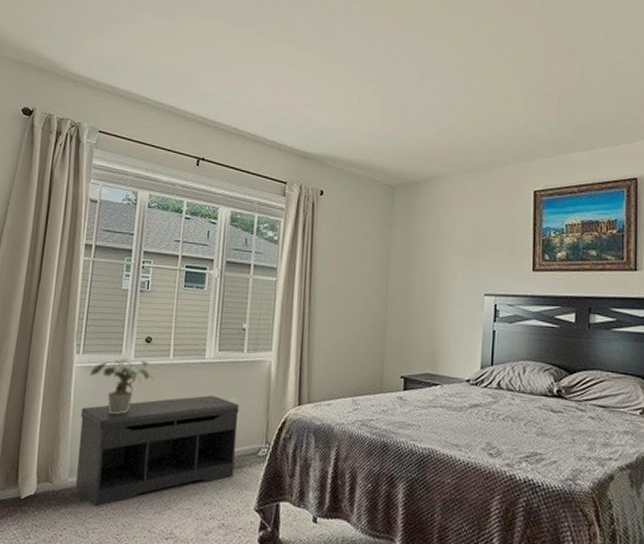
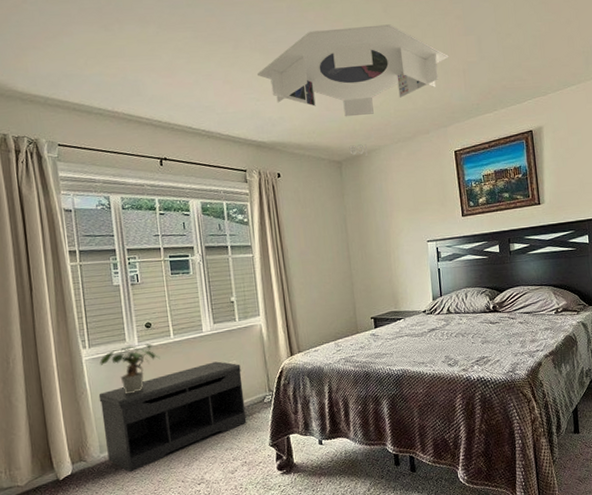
ceiling light: none [317,37,542,185] -> present [256,24,449,157]

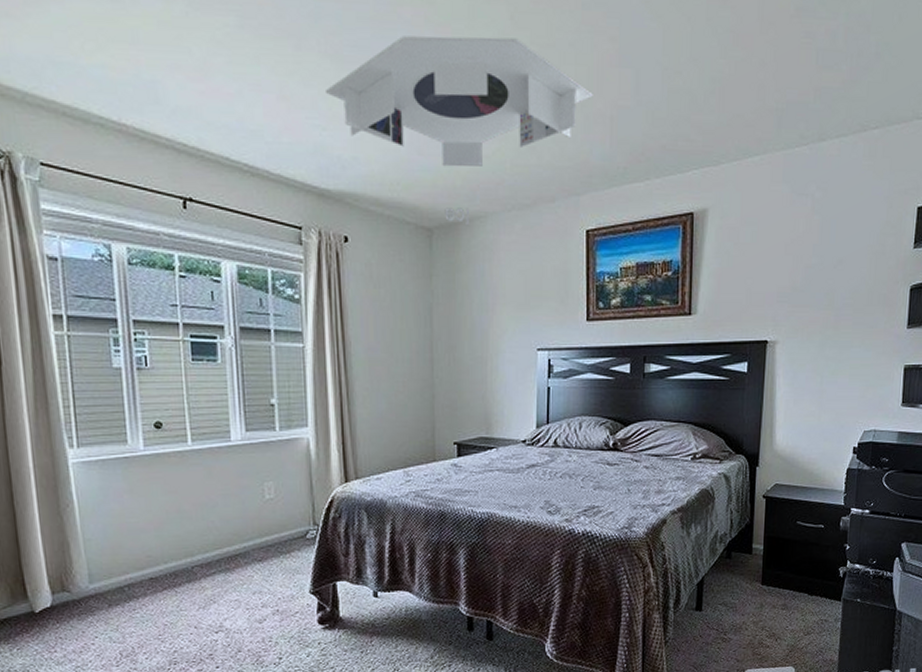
bench: present [98,361,247,473] -> none [89,480,282,611]
potted plant: present [100,343,160,393] -> none [91,448,173,511]

